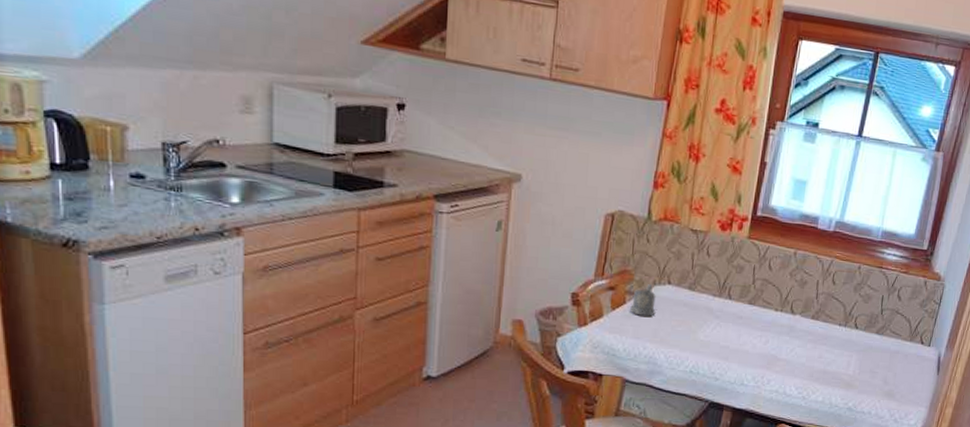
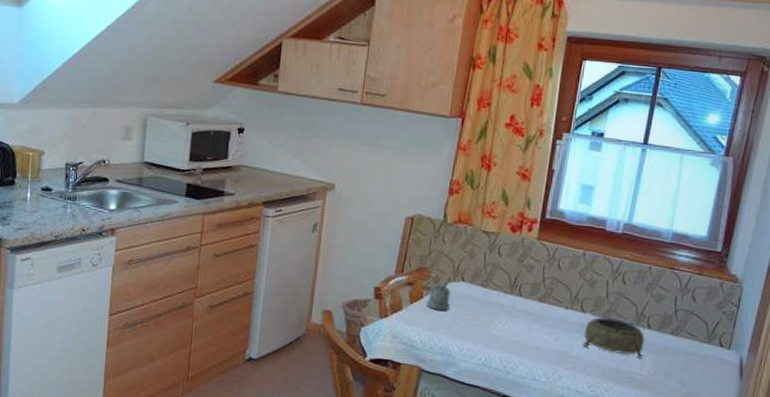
decorative bowl: none [791,318,852,359] -> present [583,317,645,359]

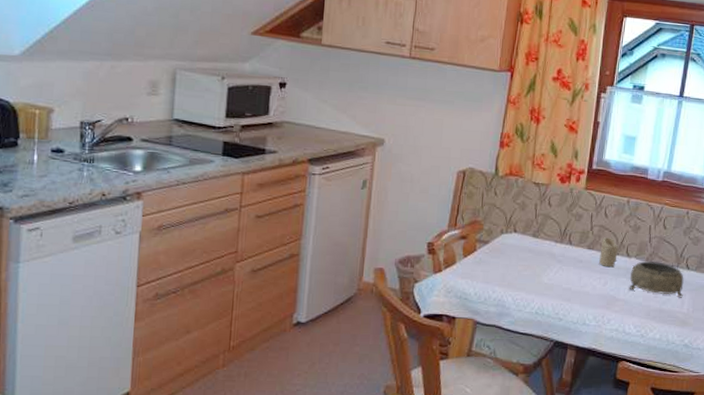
tea glass holder: present [426,281,451,311] -> none [479,233,504,262]
candle: none [551,290,573,322] -> present [599,237,619,268]

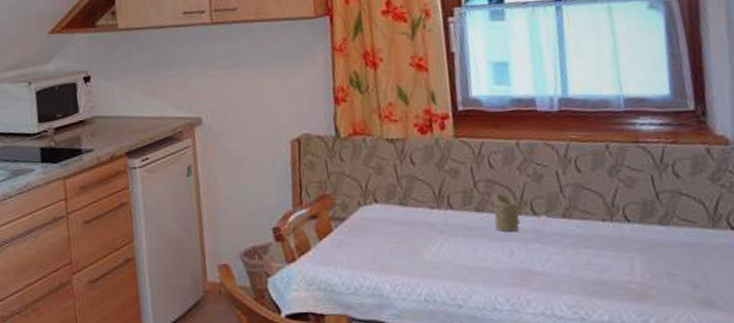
decorative bowl: present [629,261,684,298] -> none [544,216,631,262]

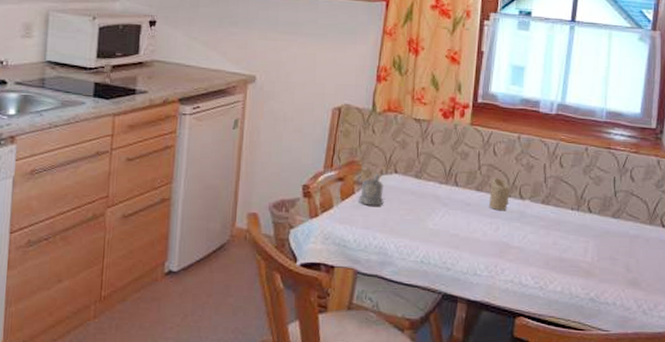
tea glass holder: none [337,206,369,243] -> present [358,174,384,206]

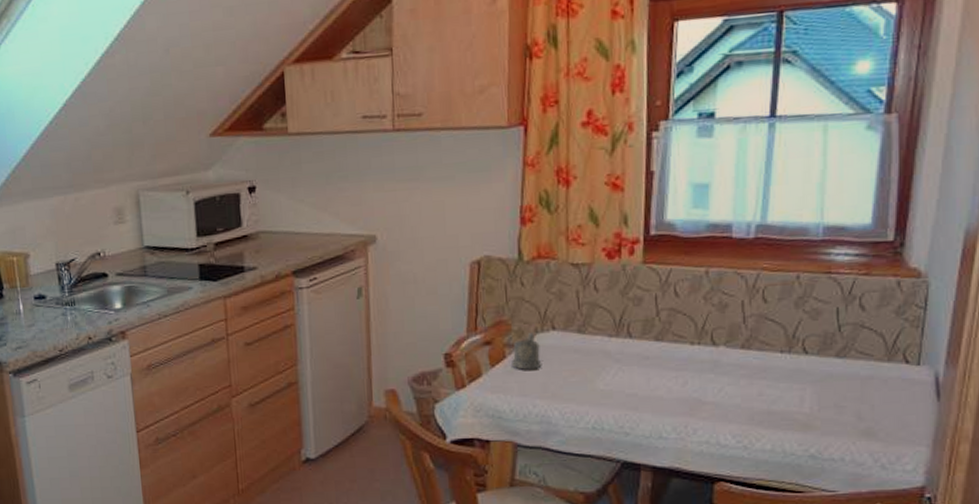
candle: present [489,178,511,211] -> none [673,323,700,362]

